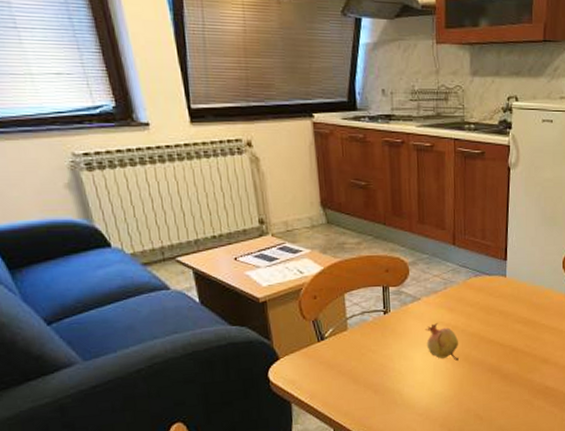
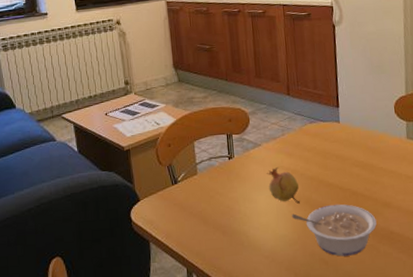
legume: none [449,360,533,412] -> present [292,204,377,257]

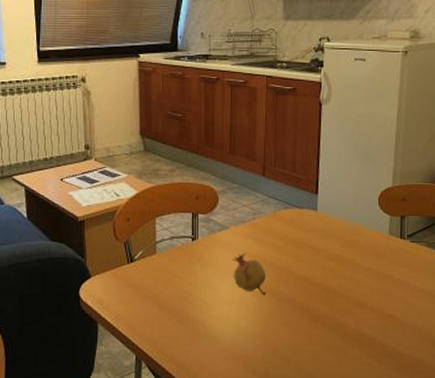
legume: present [292,204,377,257] -> none [256,299,347,356]

